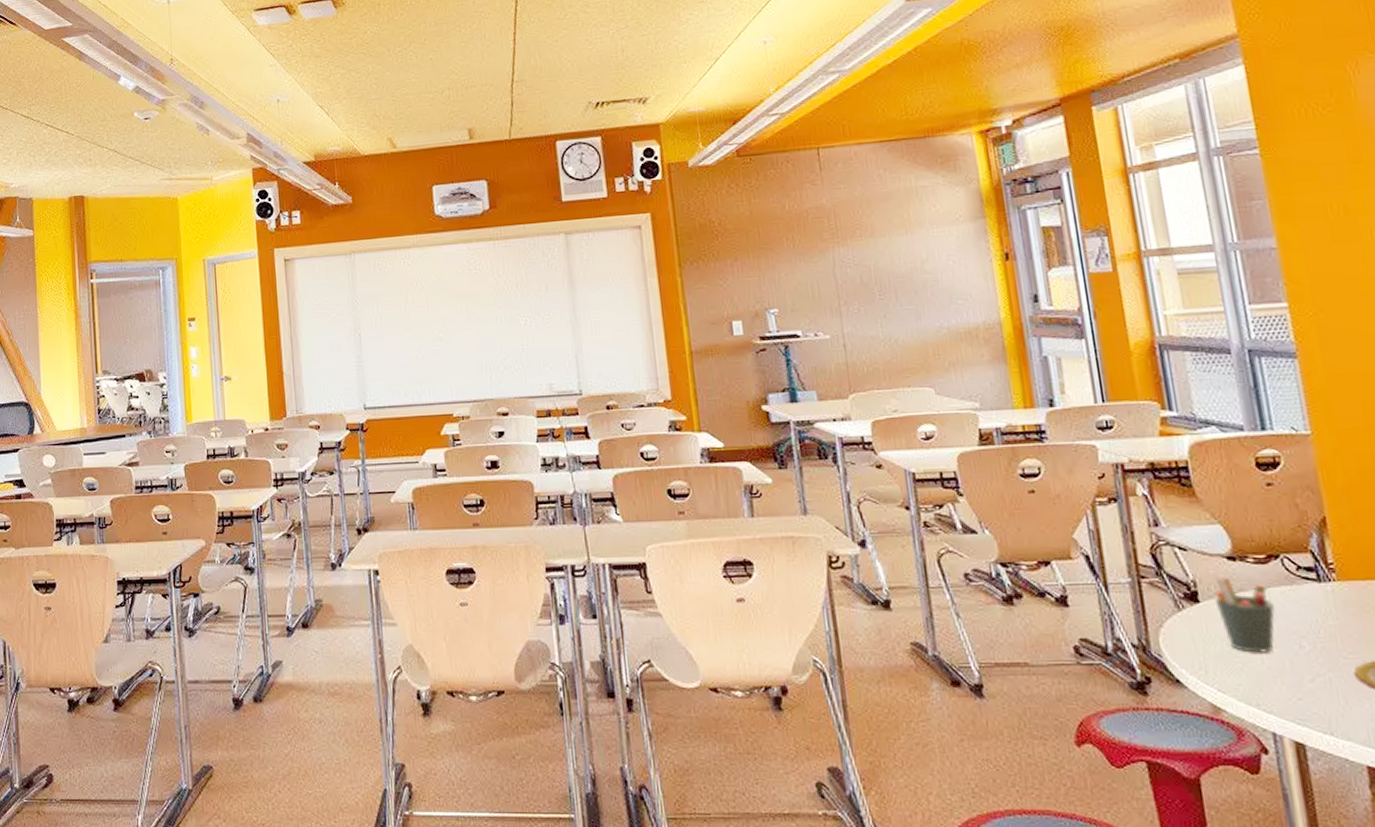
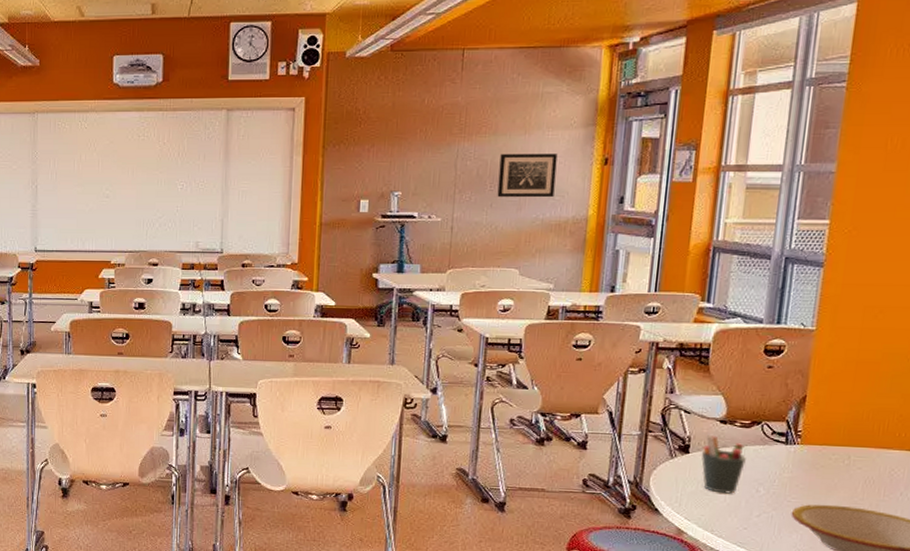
wall art: none [883,252,956,307] -> present [497,153,558,198]

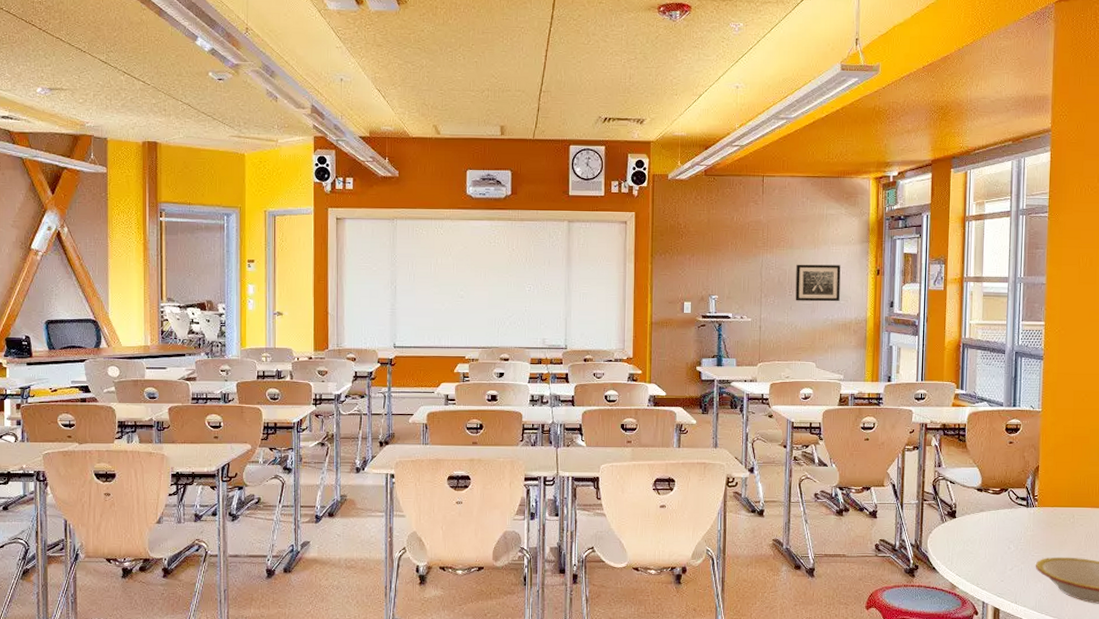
pen holder: present [701,435,746,494] -> none [965,502,999,551]

